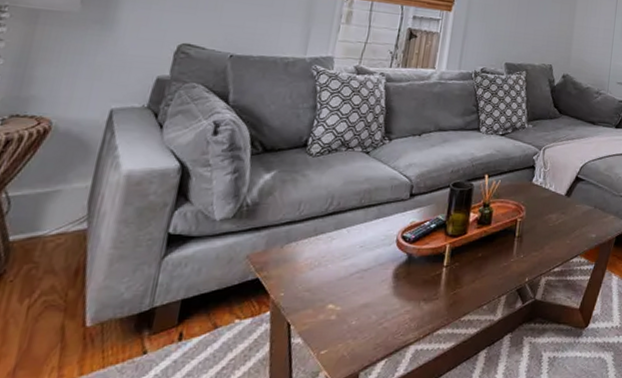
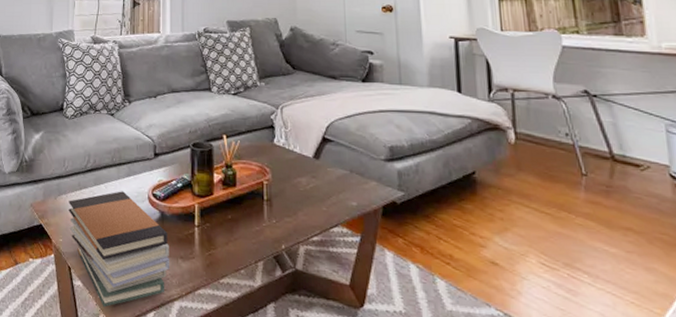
book stack: none [295,235,413,364] -> present [68,191,170,308]

